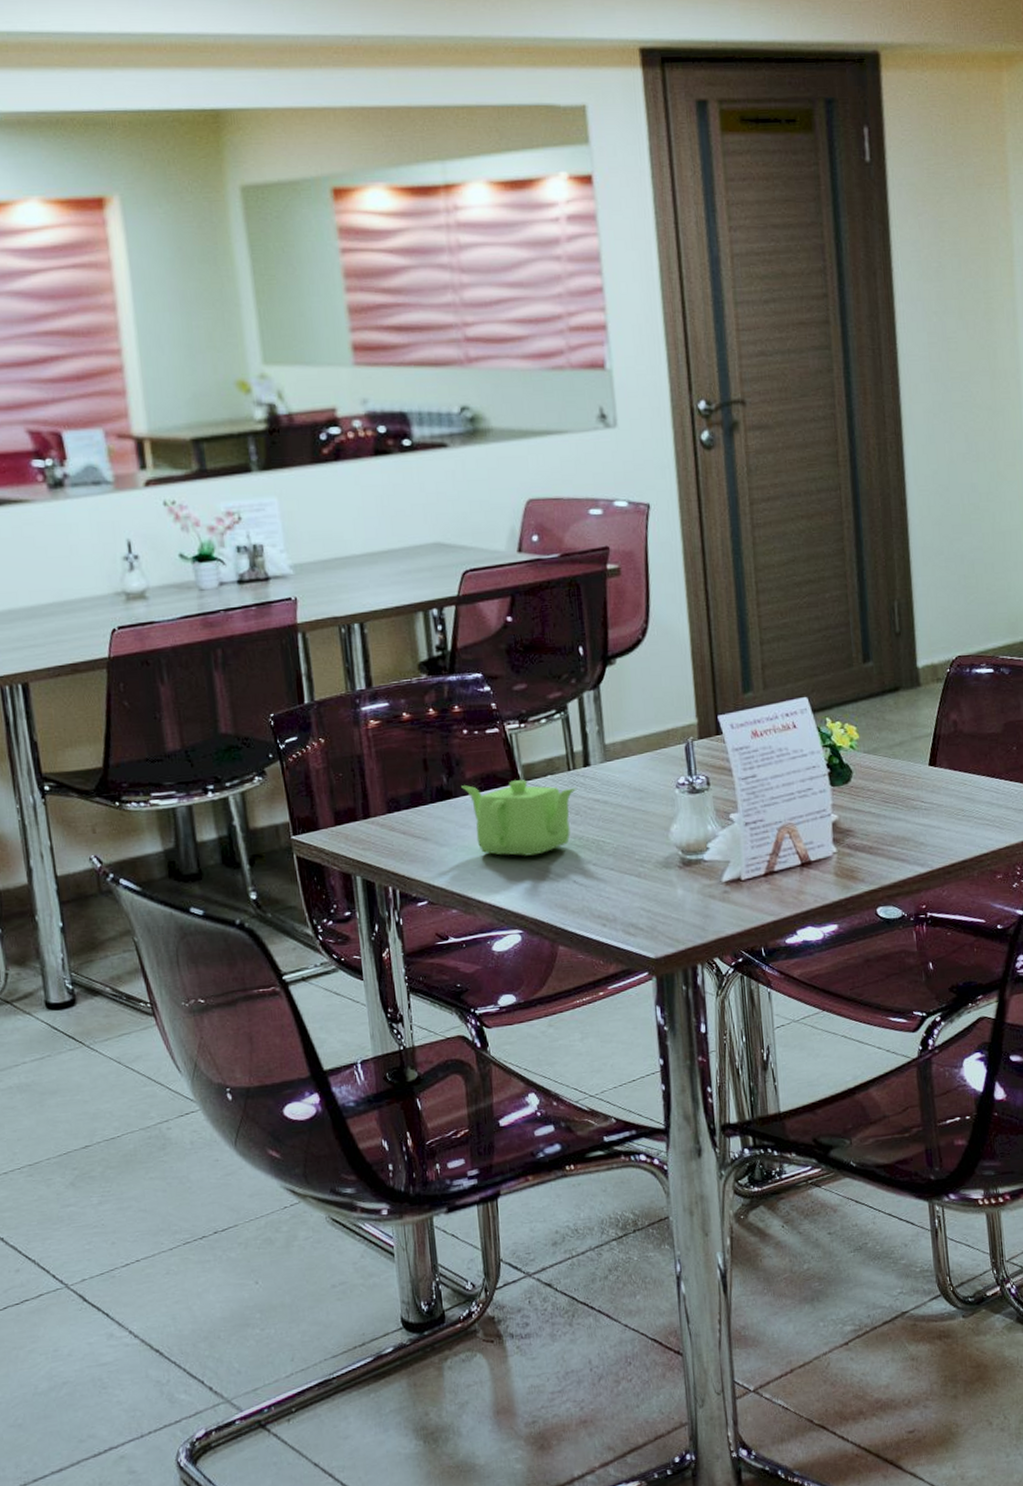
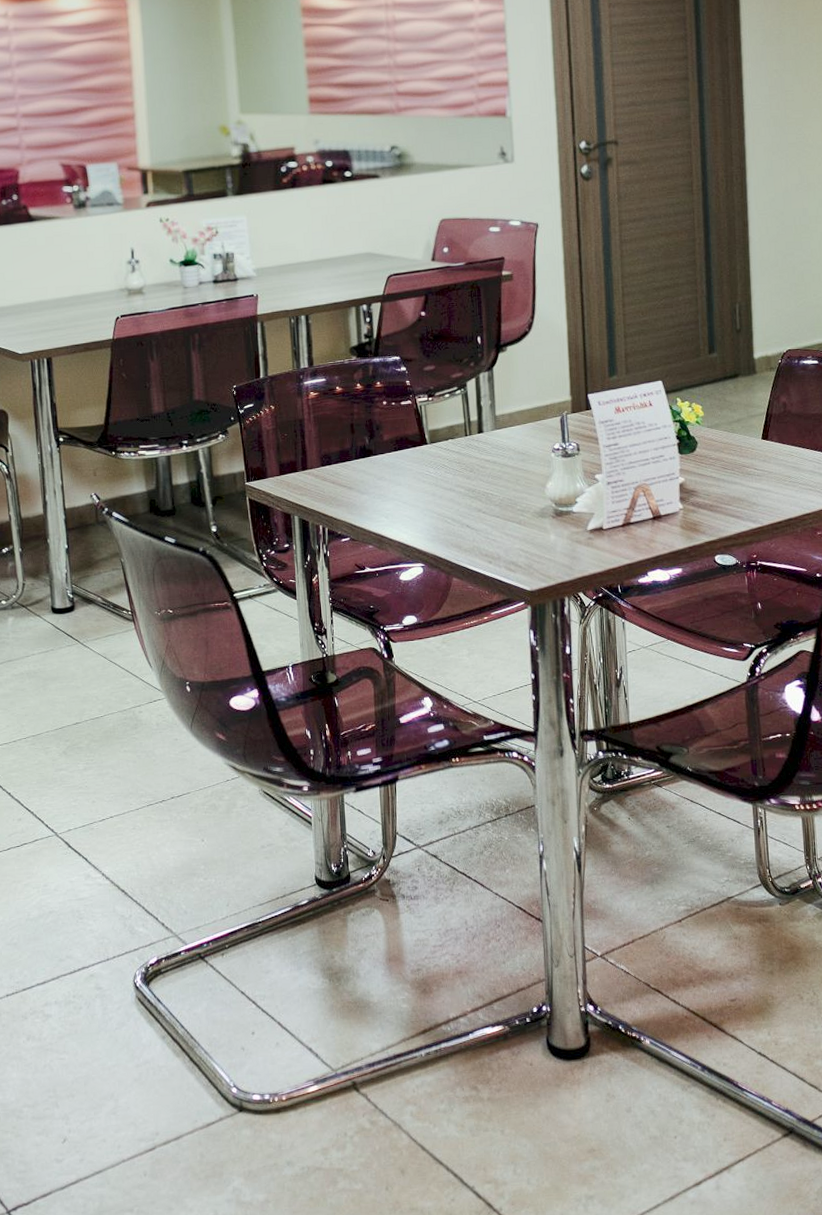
teapot: present [461,779,577,856] -> none [380,441,472,504]

